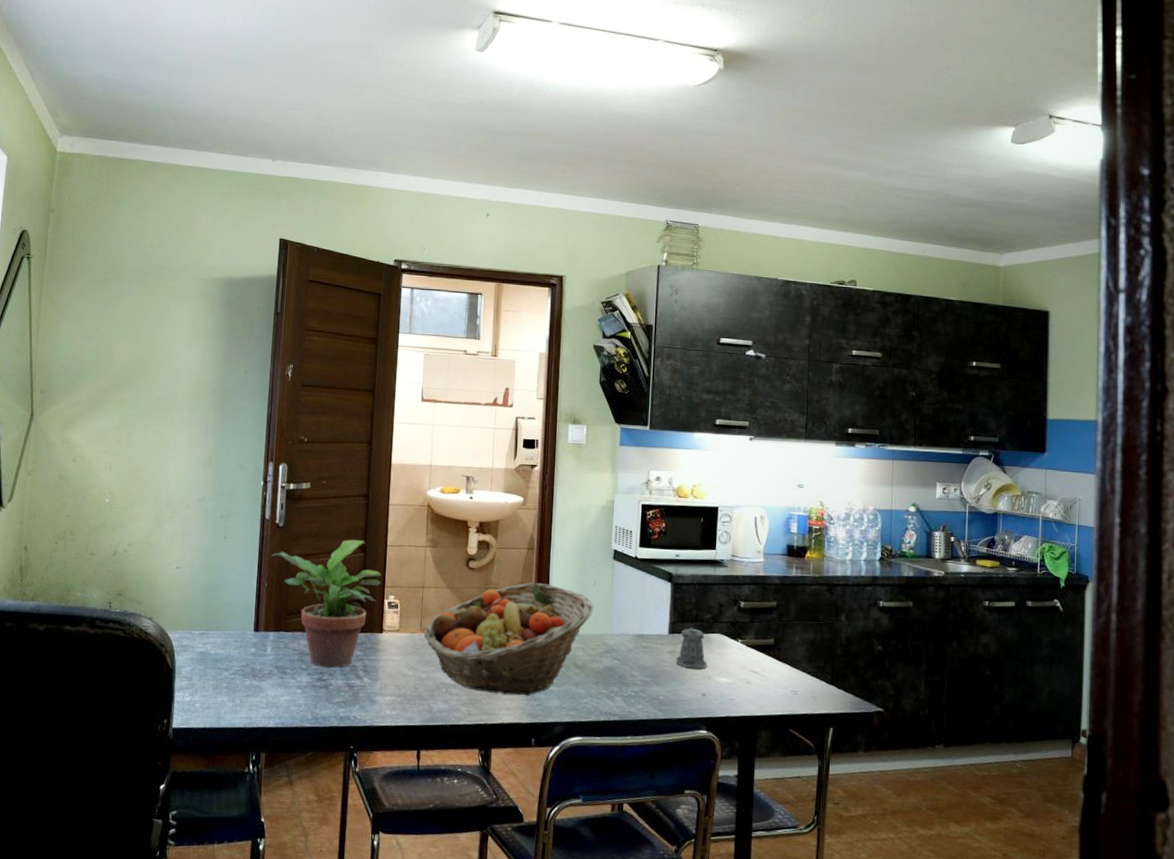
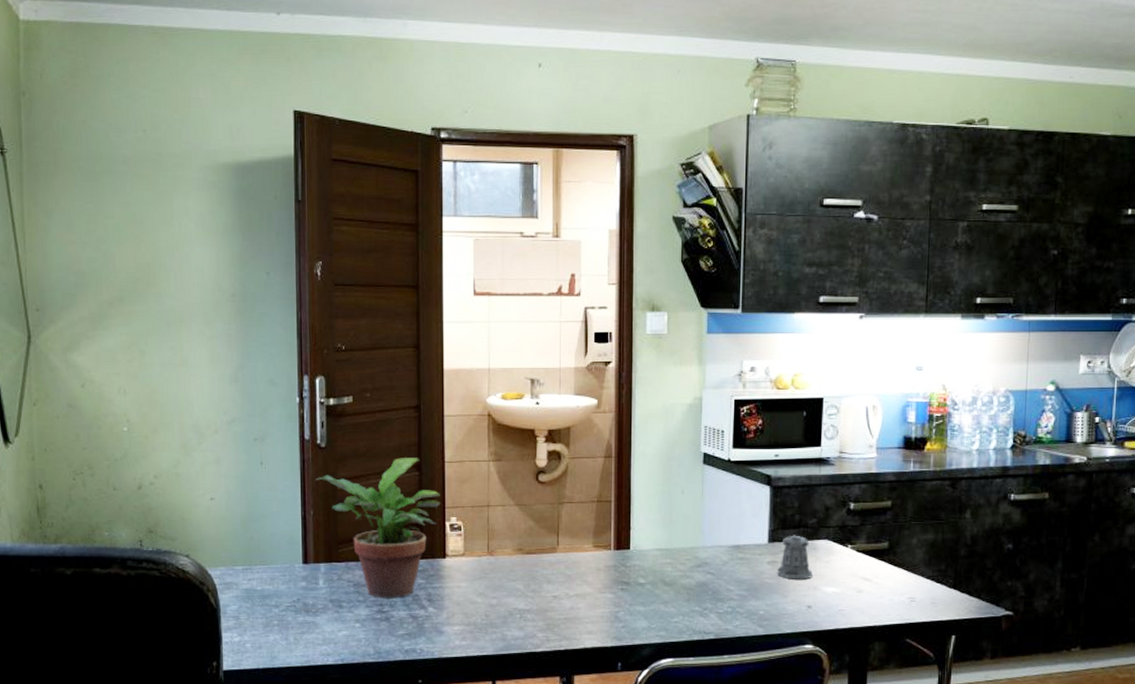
fruit basket: present [424,582,594,696] -> none [493,494,682,618]

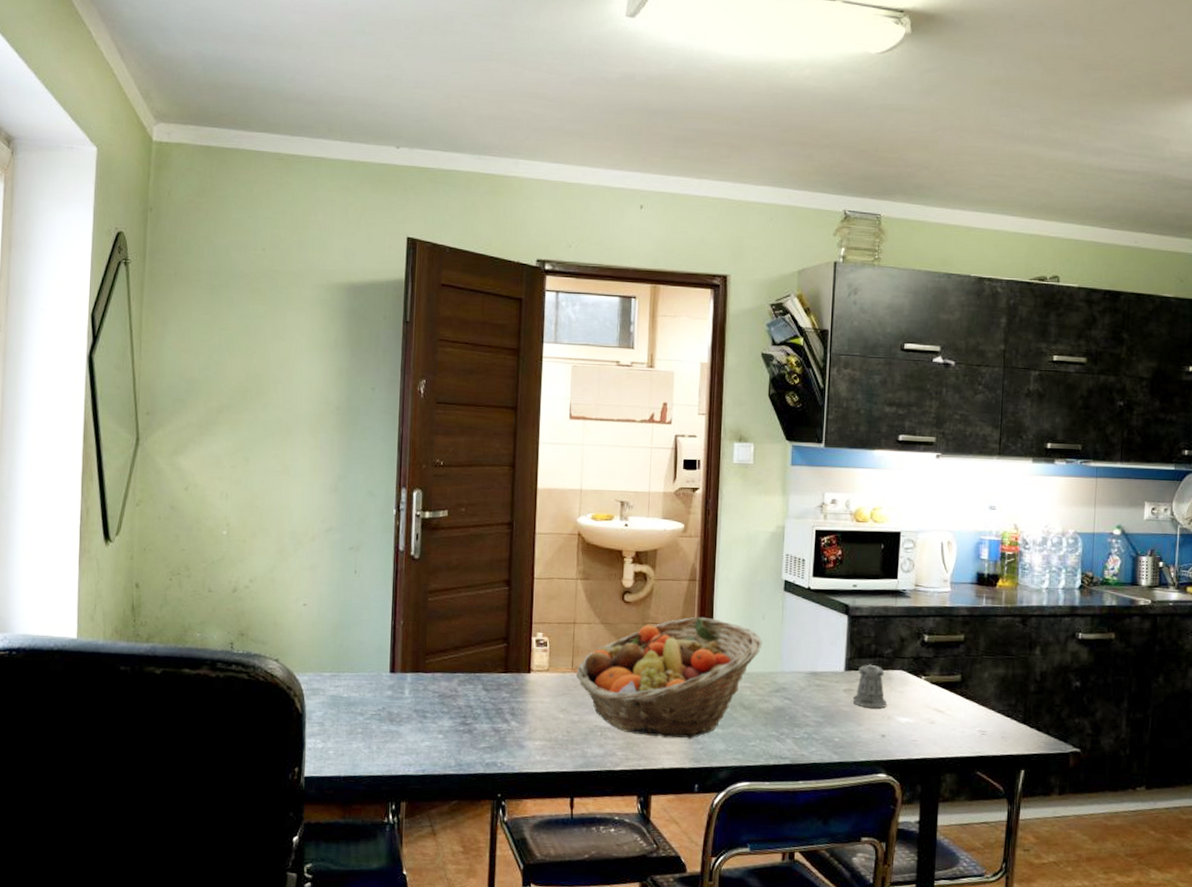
potted plant: present [315,458,442,598] -> none [407,572,529,711]
fruit basket: none [493,494,682,618] -> present [576,616,763,739]

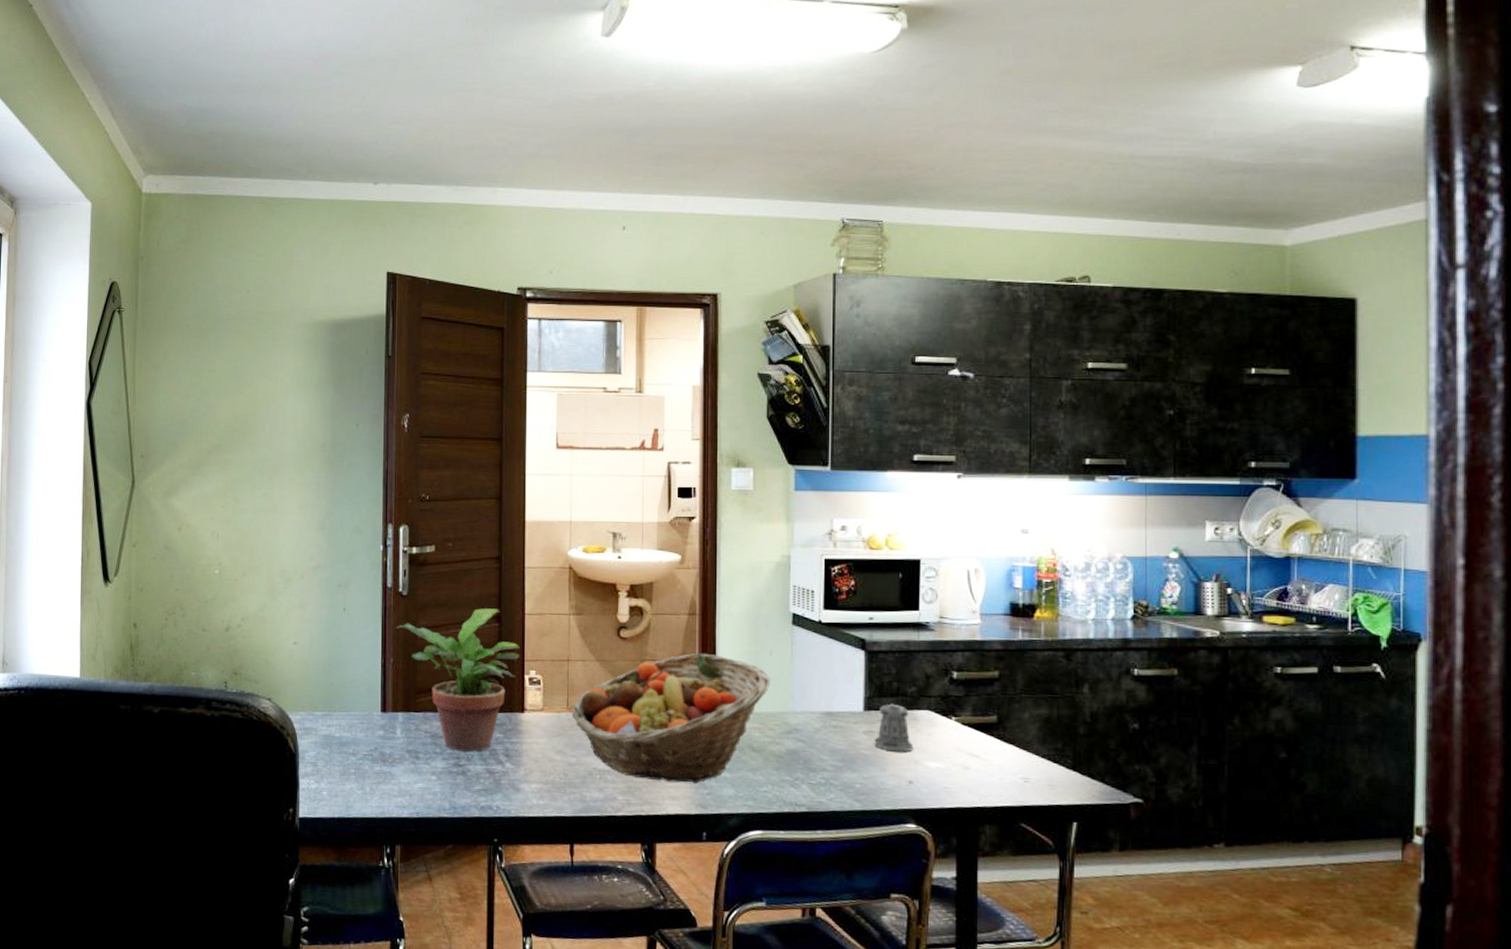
potted plant: none [407,572,529,711] -> present [396,608,521,752]

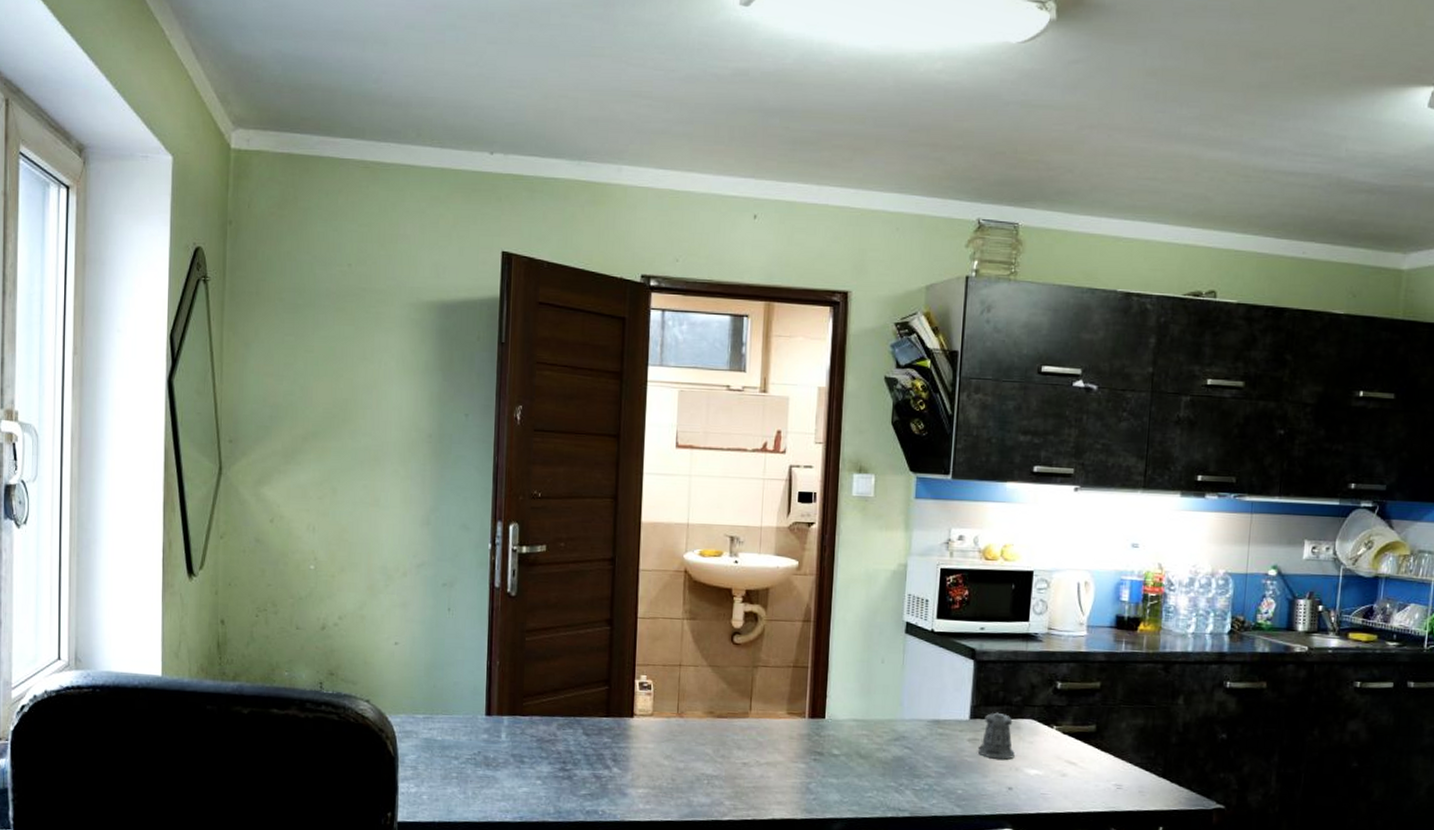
potted plant: present [396,608,521,752] -> none [503,611,632,756]
fruit basket: present [572,652,771,784] -> none [682,659,881,789]

